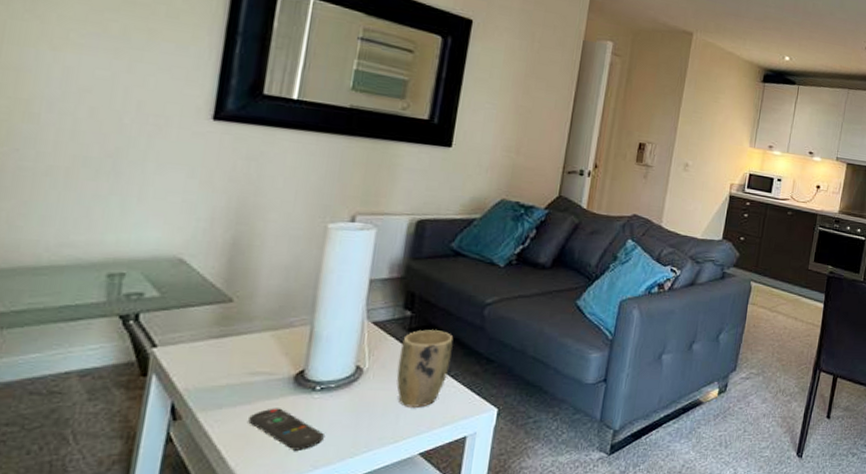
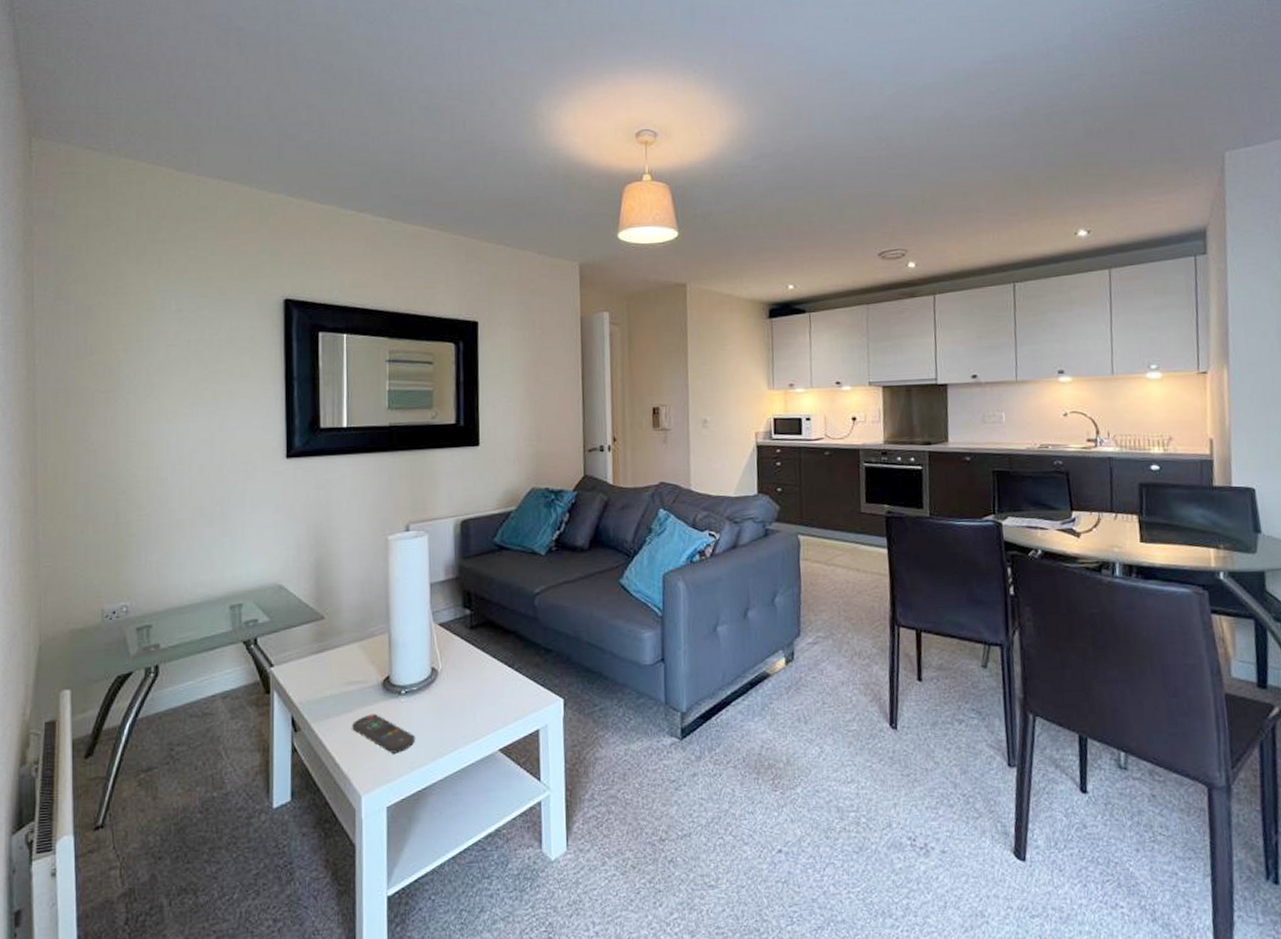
plant pot: present [396,330,454,407] -> none [466,625,512,704]

